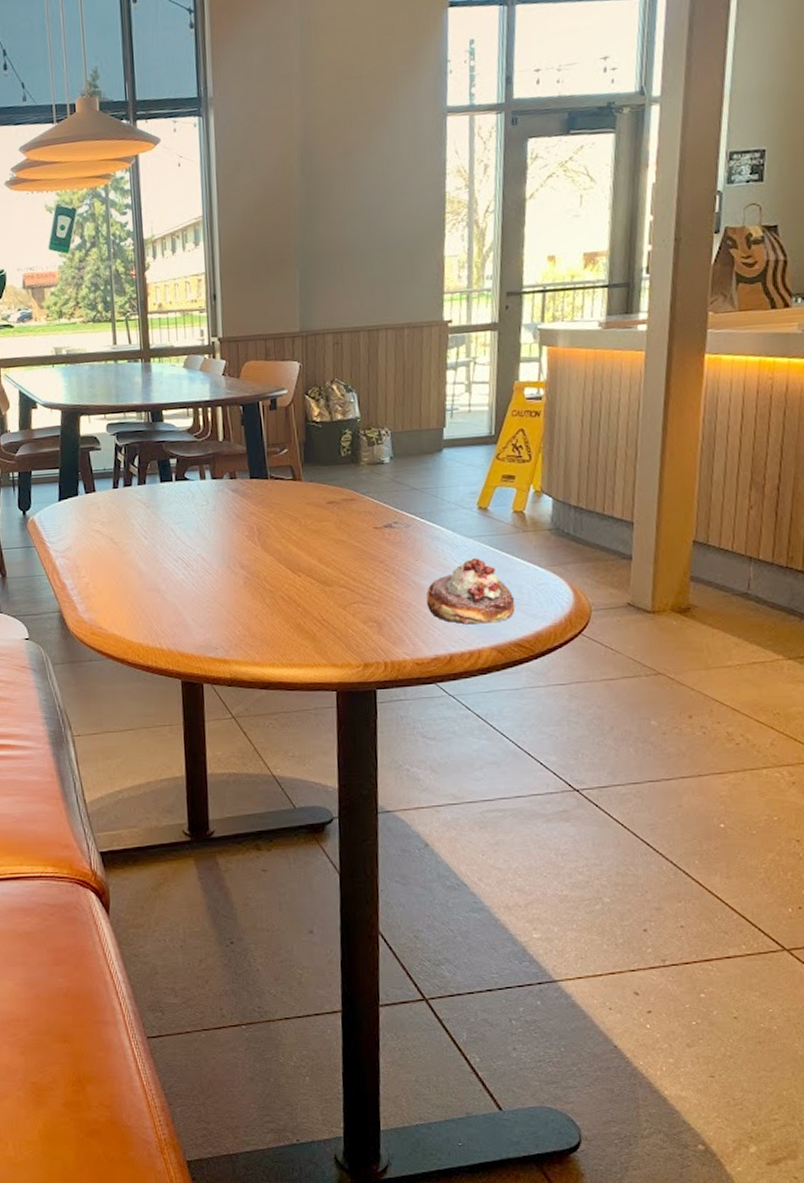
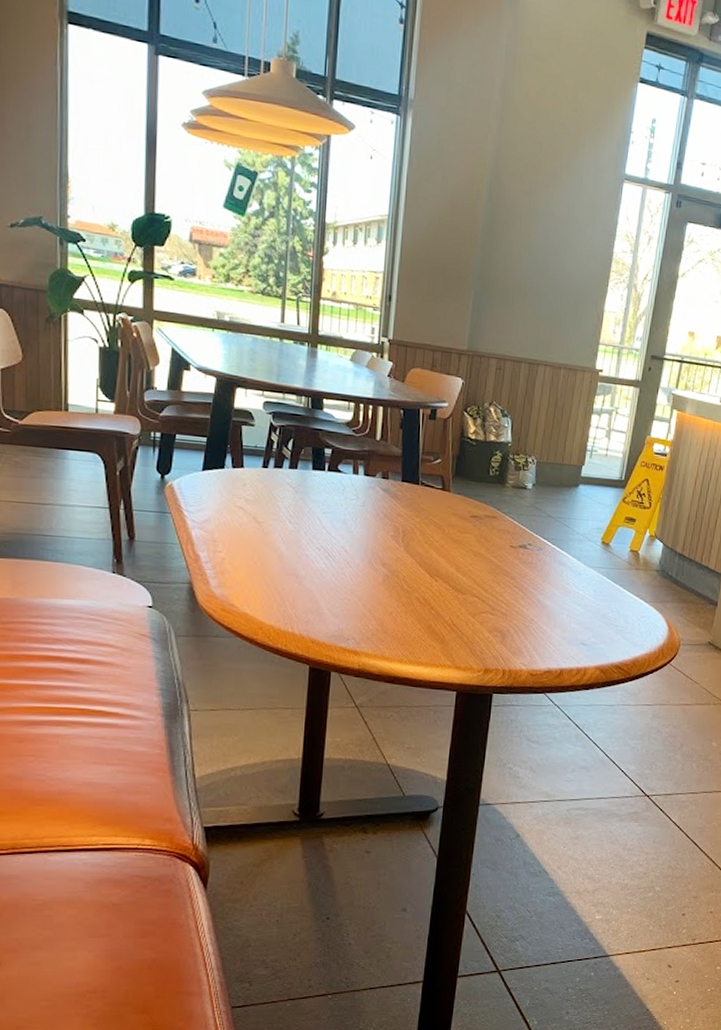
pastry: present [426,557,515,625] -> none [547,586,621,646]

